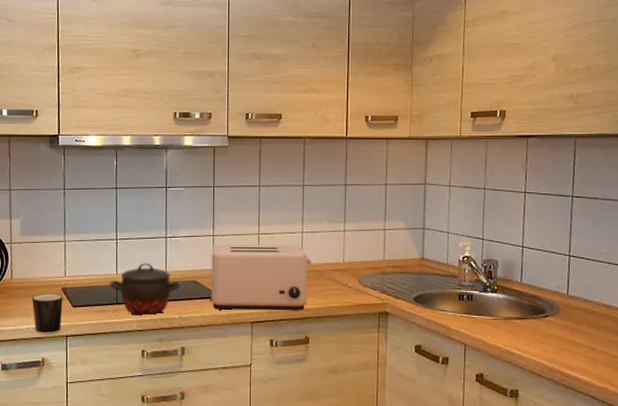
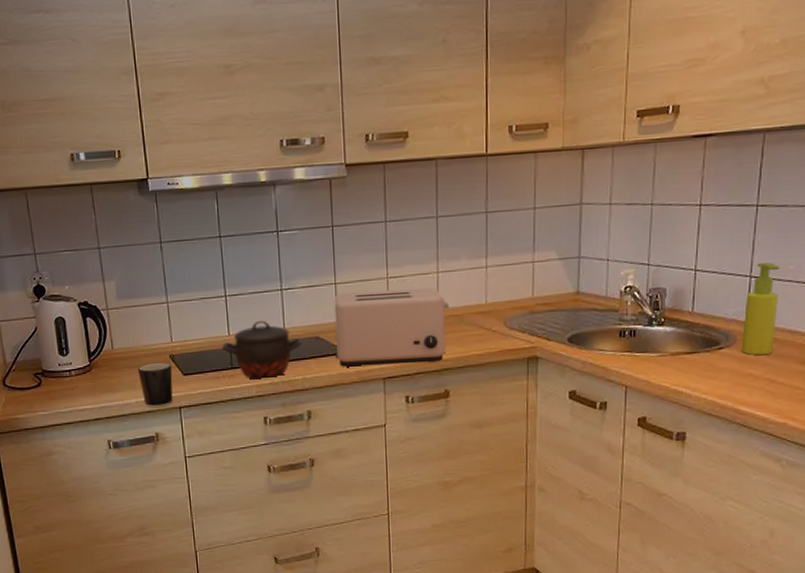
soap dispenser: none [564,245,594,325] -> present [741,263,779,356]

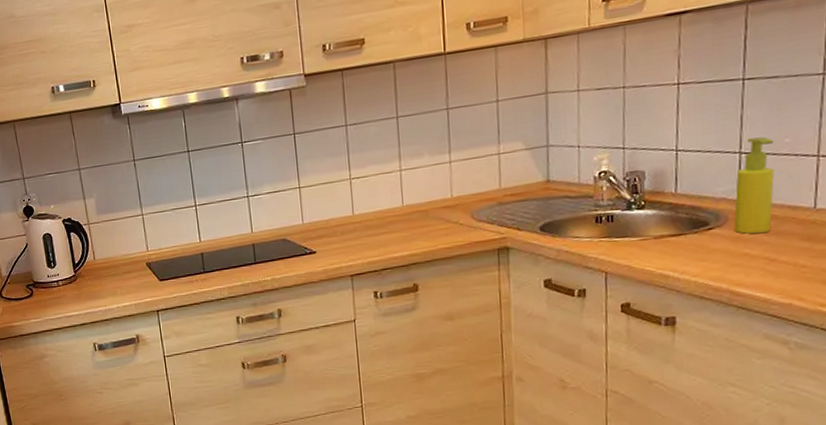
mug: present [138,362,173,409] -> none [118,269,151,313]
cooking pot: present [222,320,303,379] -> none [194,226,271,282]
toaster: present [334,287,449,367] -> none [299,185,414,267]

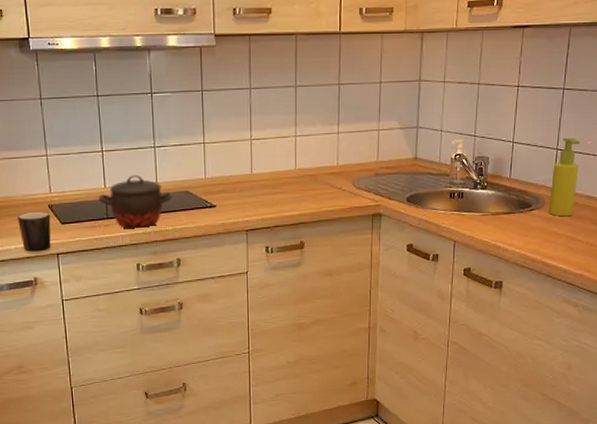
mug: none [118,269,151,313] -> present [18,211,51,255]
cooking pot: none [194,226,271,282] -> present [98,174,174,229]

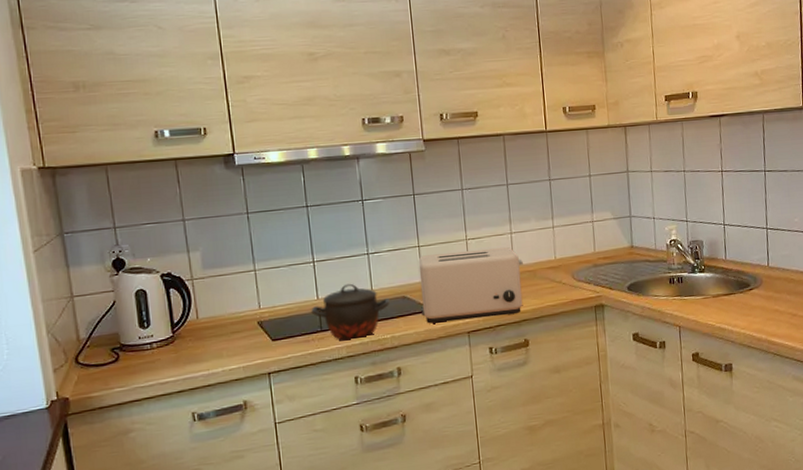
mug: present [18,211,51,255] -> none [225,328,262,377]
toaster: none [202,149,305,219] -> present [418,246,523,324]
soap dispenser: present [548,138,580,217] -> none [765,217,791,294]

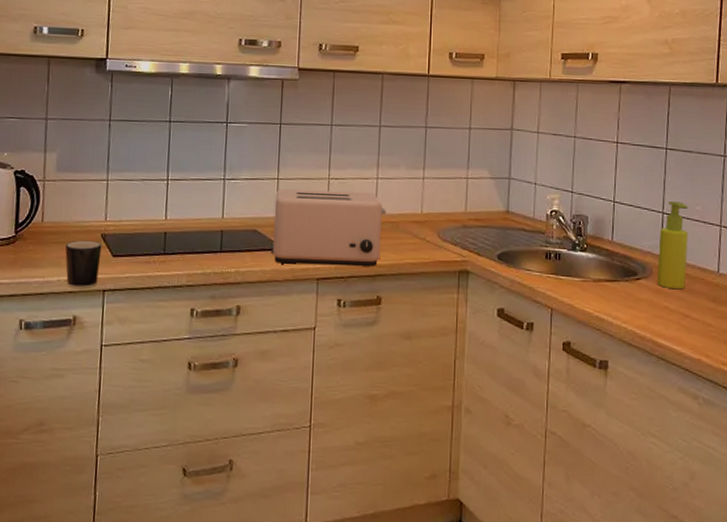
mug: none [225,328,262,377] -> present [65,240,102,289]
cooking pot: present [311,283,391,341] -> none [157,207,241,269]
soap dispenser: none [765,217,791,294] -> present [656,201,688,290]

